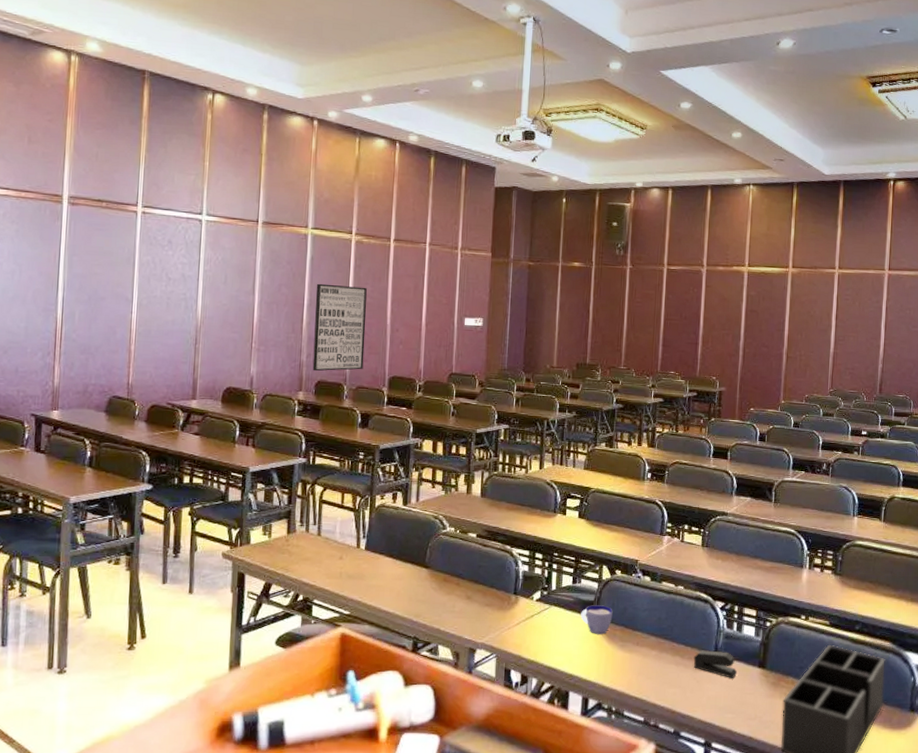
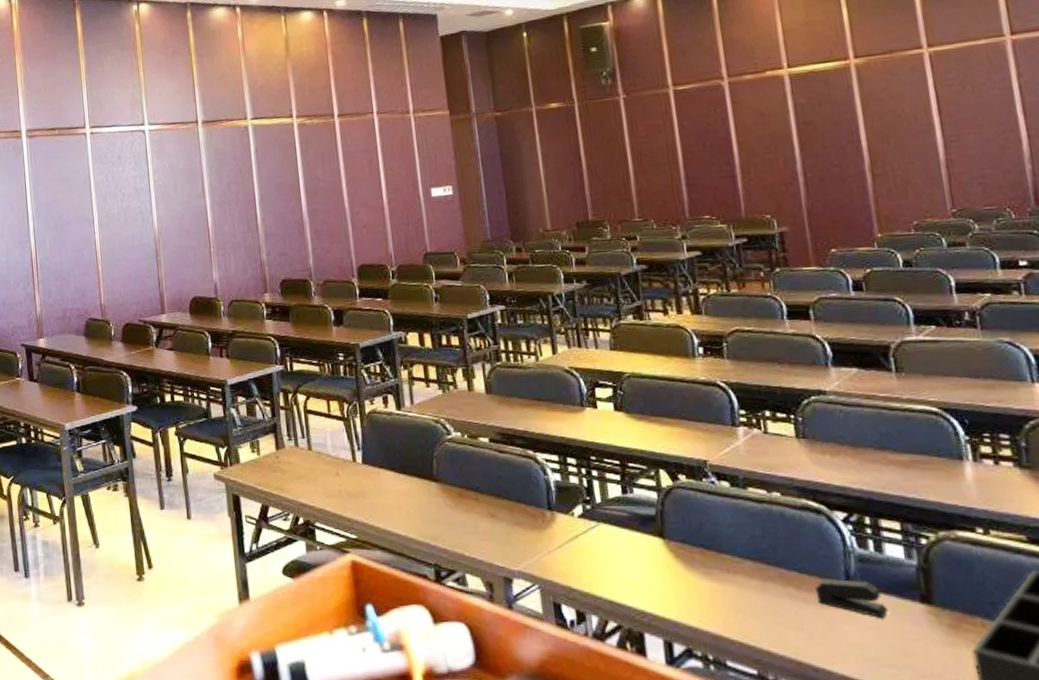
wall art: present [312,283,367,372] -> none [264,171,328,270]
cup: present [581,605,613,634] -> none [640,520,686,559]

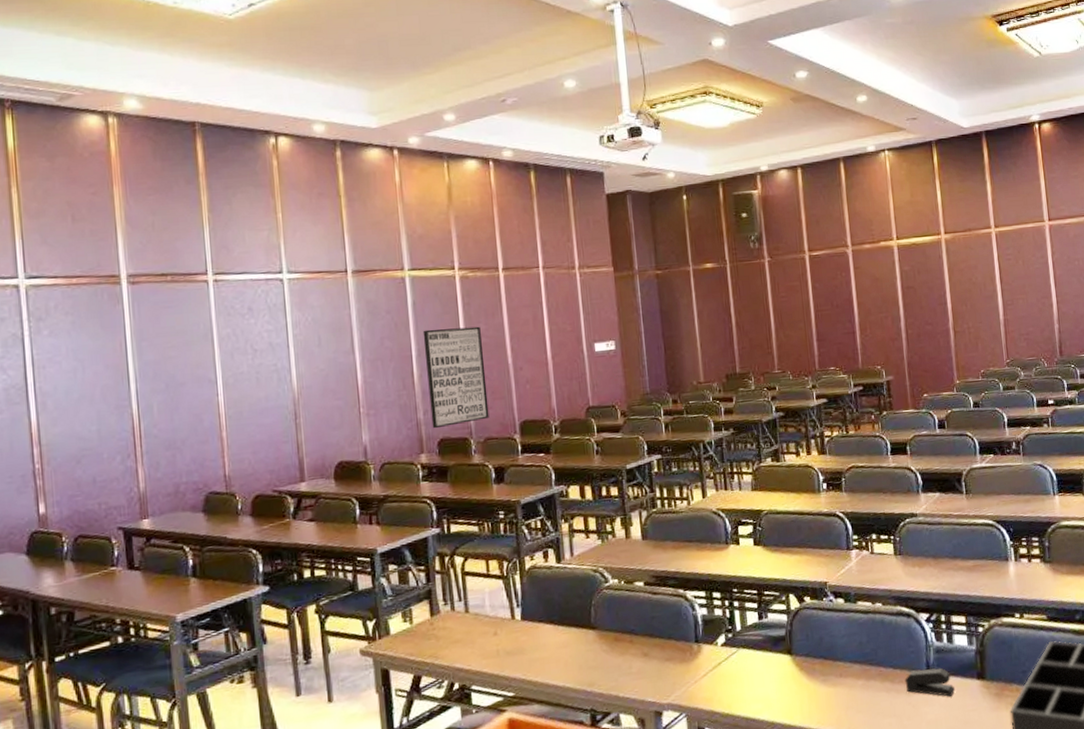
wall art: none [264,171,328,270] -> present [422,326,489,429]

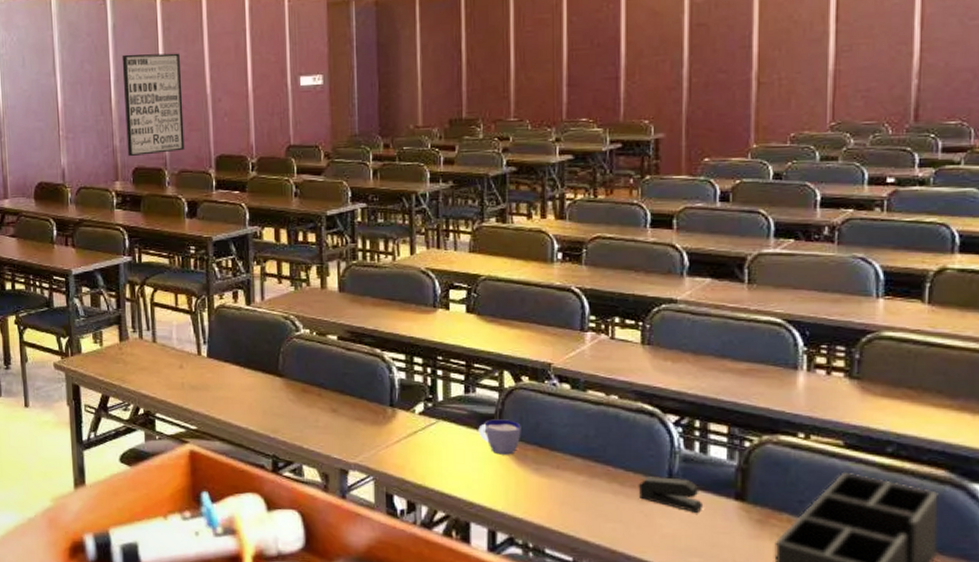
cup: none [773,638,809,673] -> present [478,419,521,455]

